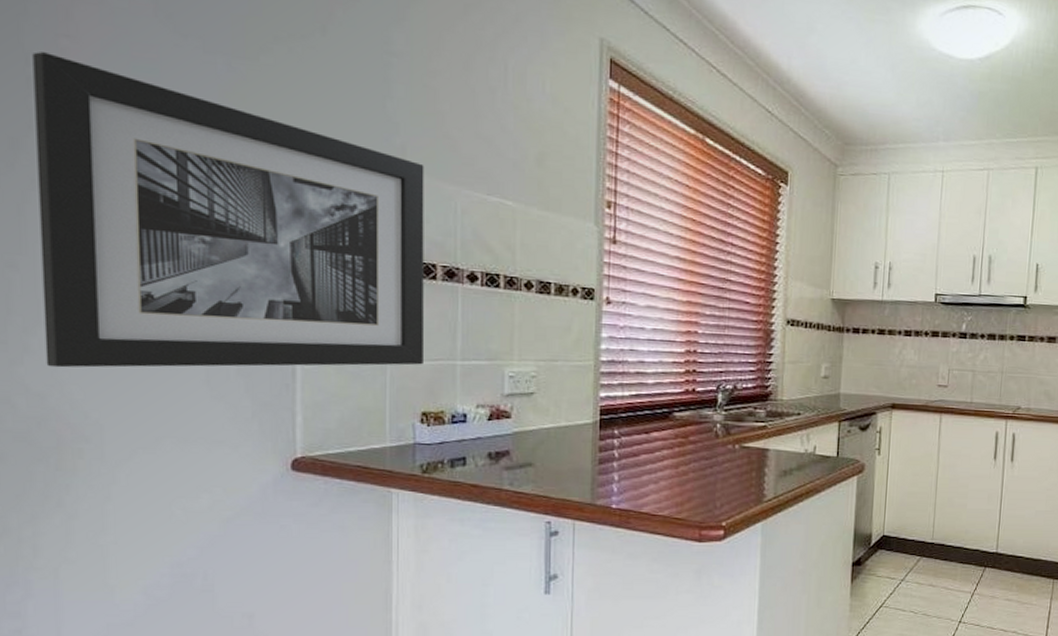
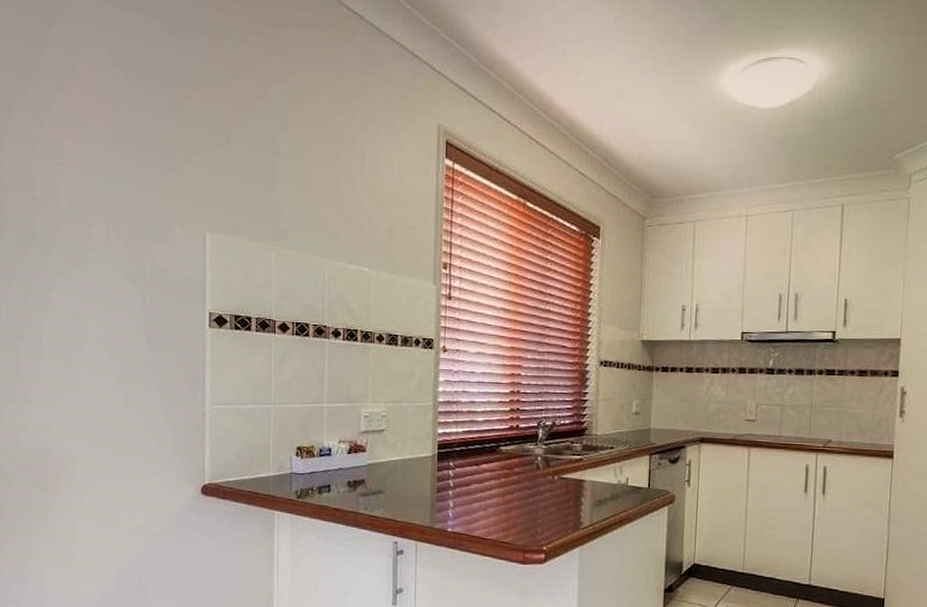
wall art: present [32,52,424,368] -> none [37,178,301,414]

